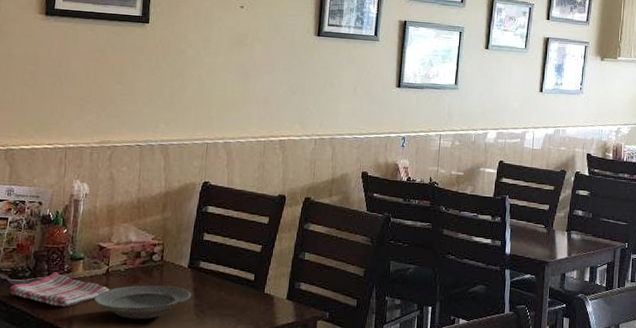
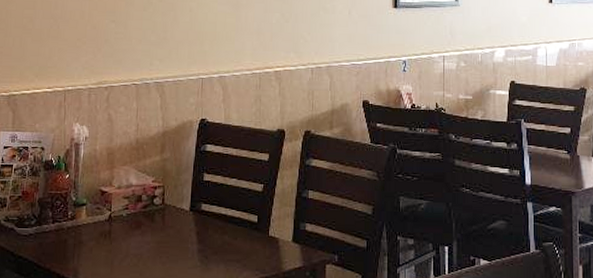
dish towel: present [9,272,109,307] -> none [16,219,112,256]
plate: present [94,285,192,320] -> none [99,230,195,267]

